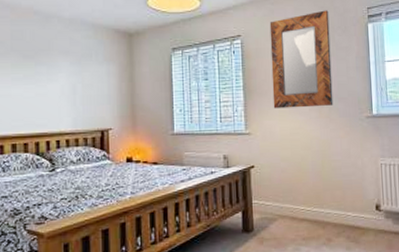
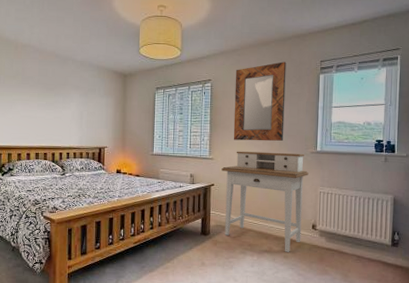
desk: none [262,119,366,243] -> present [221,151,309,252]

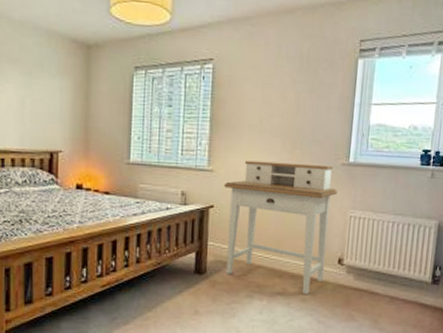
home mirror: present [233,62,286,141] -> none [241,38,316,148]

